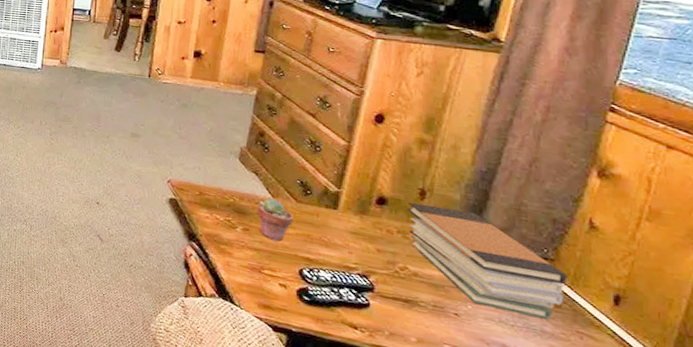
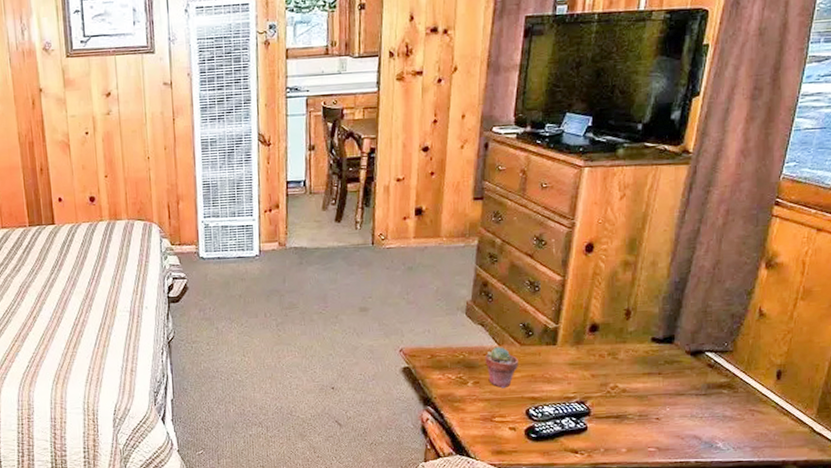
book stack: present [406,202,568,320] -> none [614,322,743,406]

